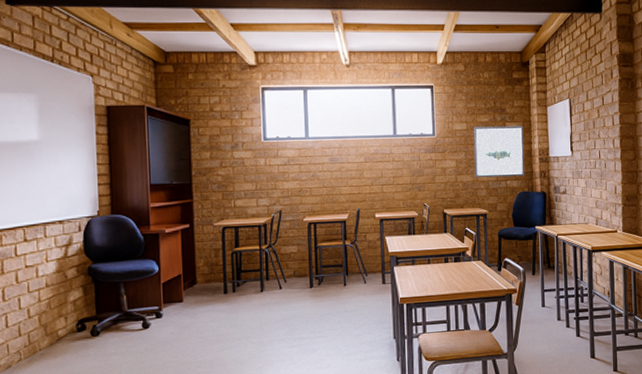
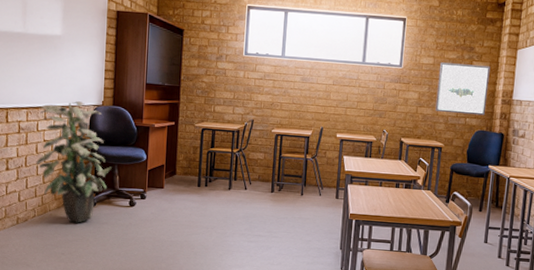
indoor plant: none [16,214,117,360] -> present [36,101,112,223]

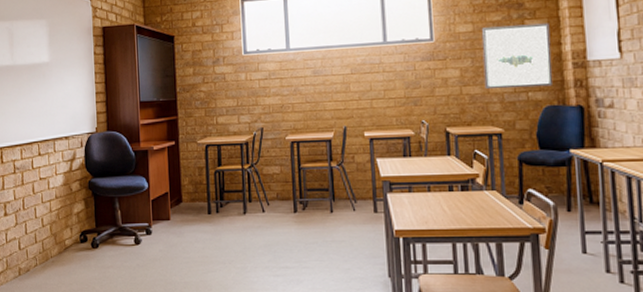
indoor plant: present [36,101,112,223] -> none [32,131,112,269]

